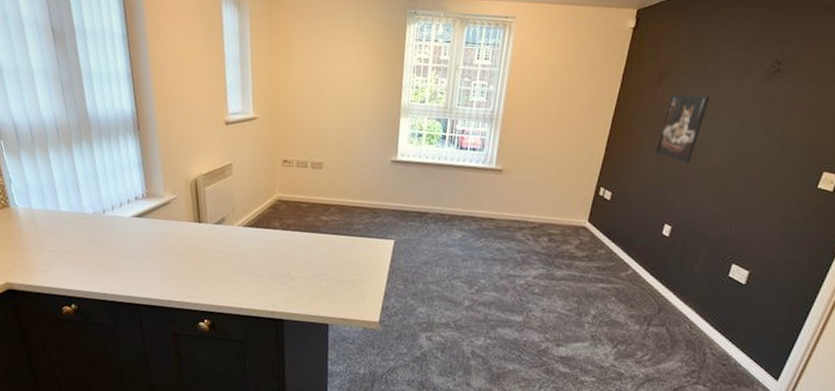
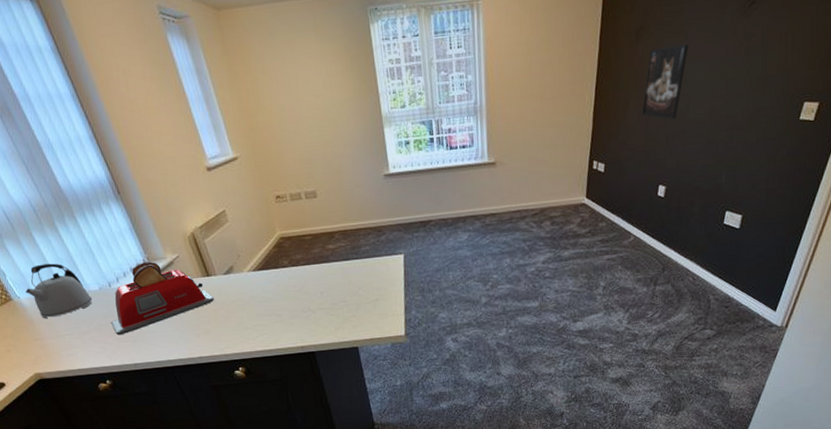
kettle: none [24,179,84,232] -> present [25,263,93,319]
toaster: none [94,196,199,263] -> present [111,261,214,336]

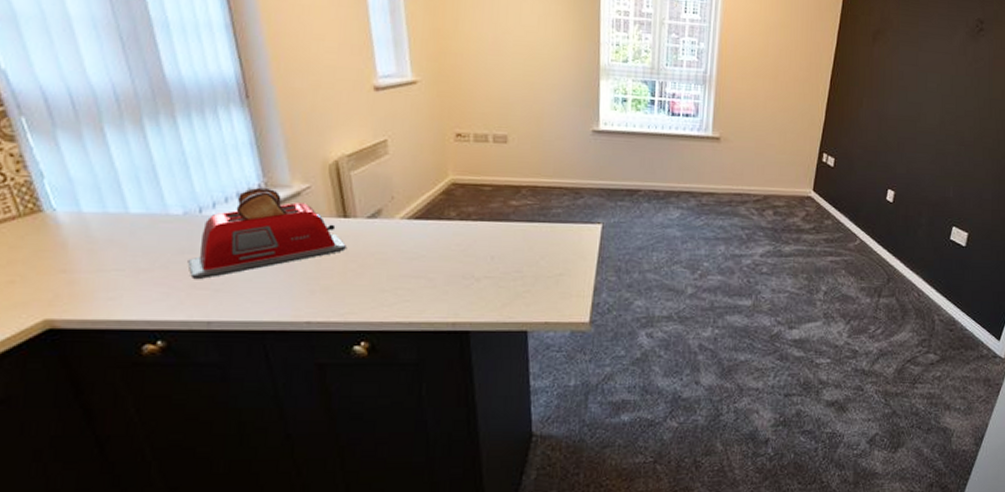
kettle: present [25,263,93,319] -> none [67,169,170,245]
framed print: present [642,44,688,120] -> none [874,53,922,126]

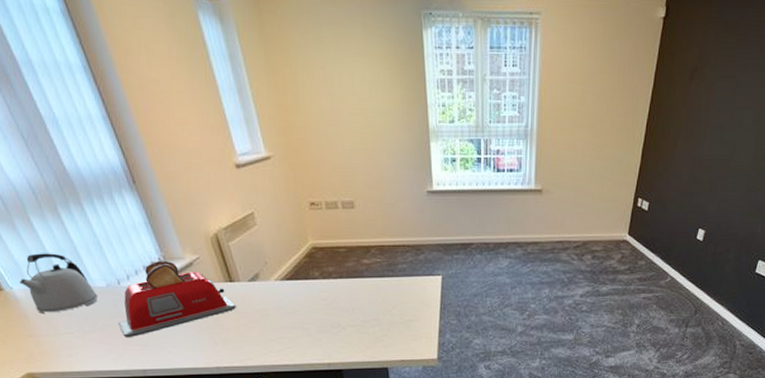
kettle: none [67,169,170,245] -> present [19,253,99,314]

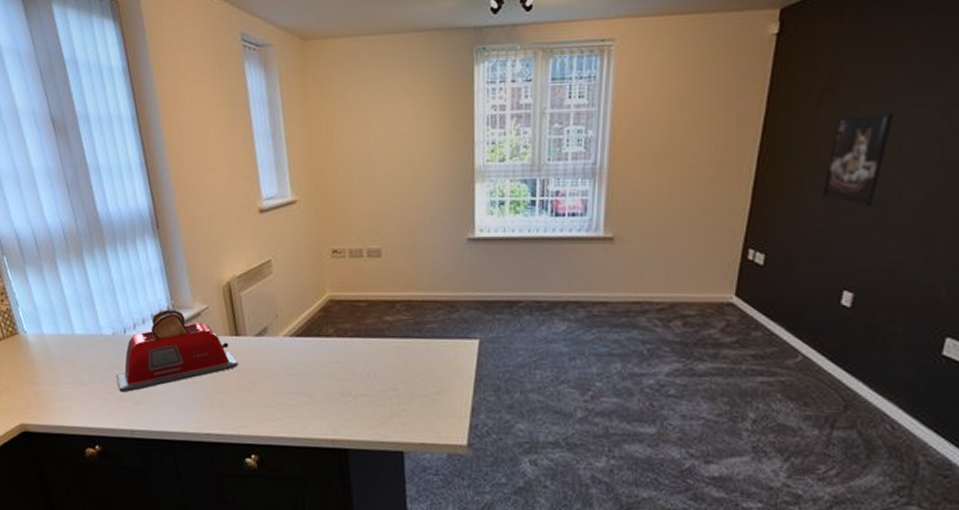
kettle: present [19,253,99,314] -> none [34,297,103,361]
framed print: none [689,91,739,165] -> present [822,113,893,207]

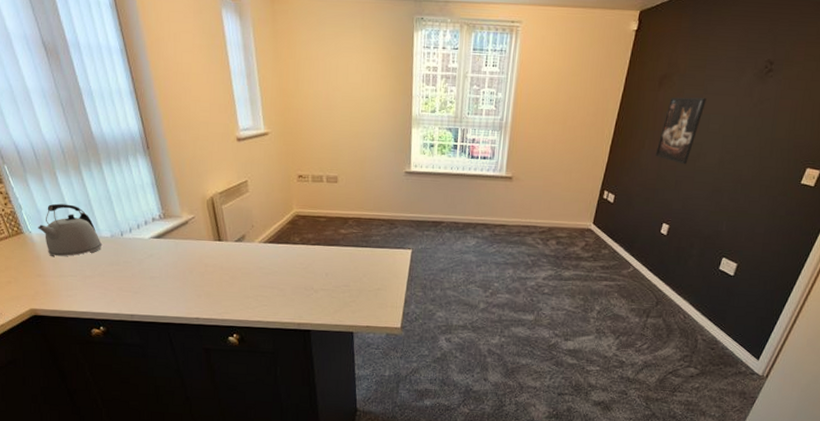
kettle: none [34,297,103,361] -> present [38,203,103,257]
toaster: present [116,309,238,393] -> none [116,217,221,285]

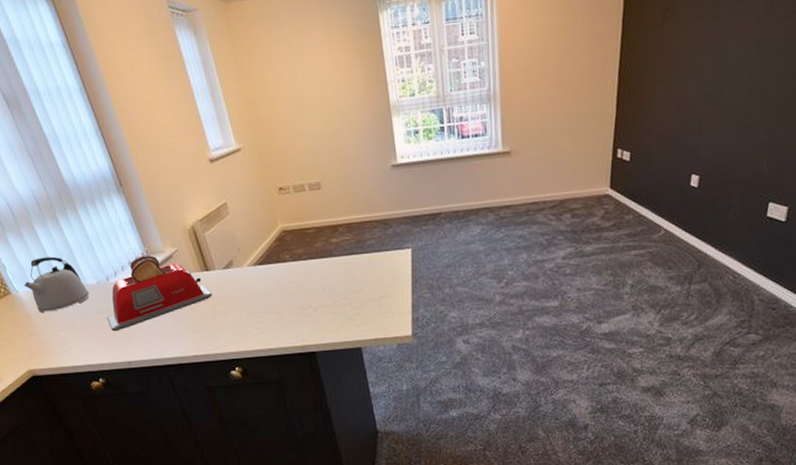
toaster: none [116,217,221,285] -> present [107,254,212,332]
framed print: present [655,97,706,165] -> none [670,25,721,105]

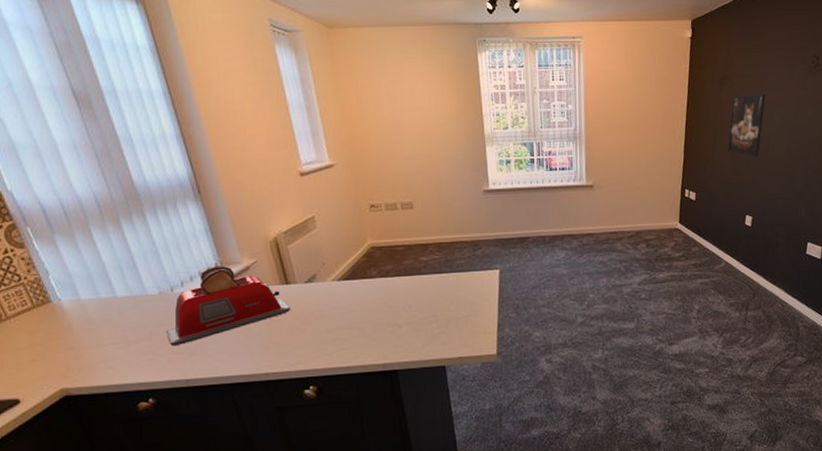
kettle: present [24,256,90,314] -> none [69,263,149,325]
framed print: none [670,25,721,105] -> present [727,94,766,158]

